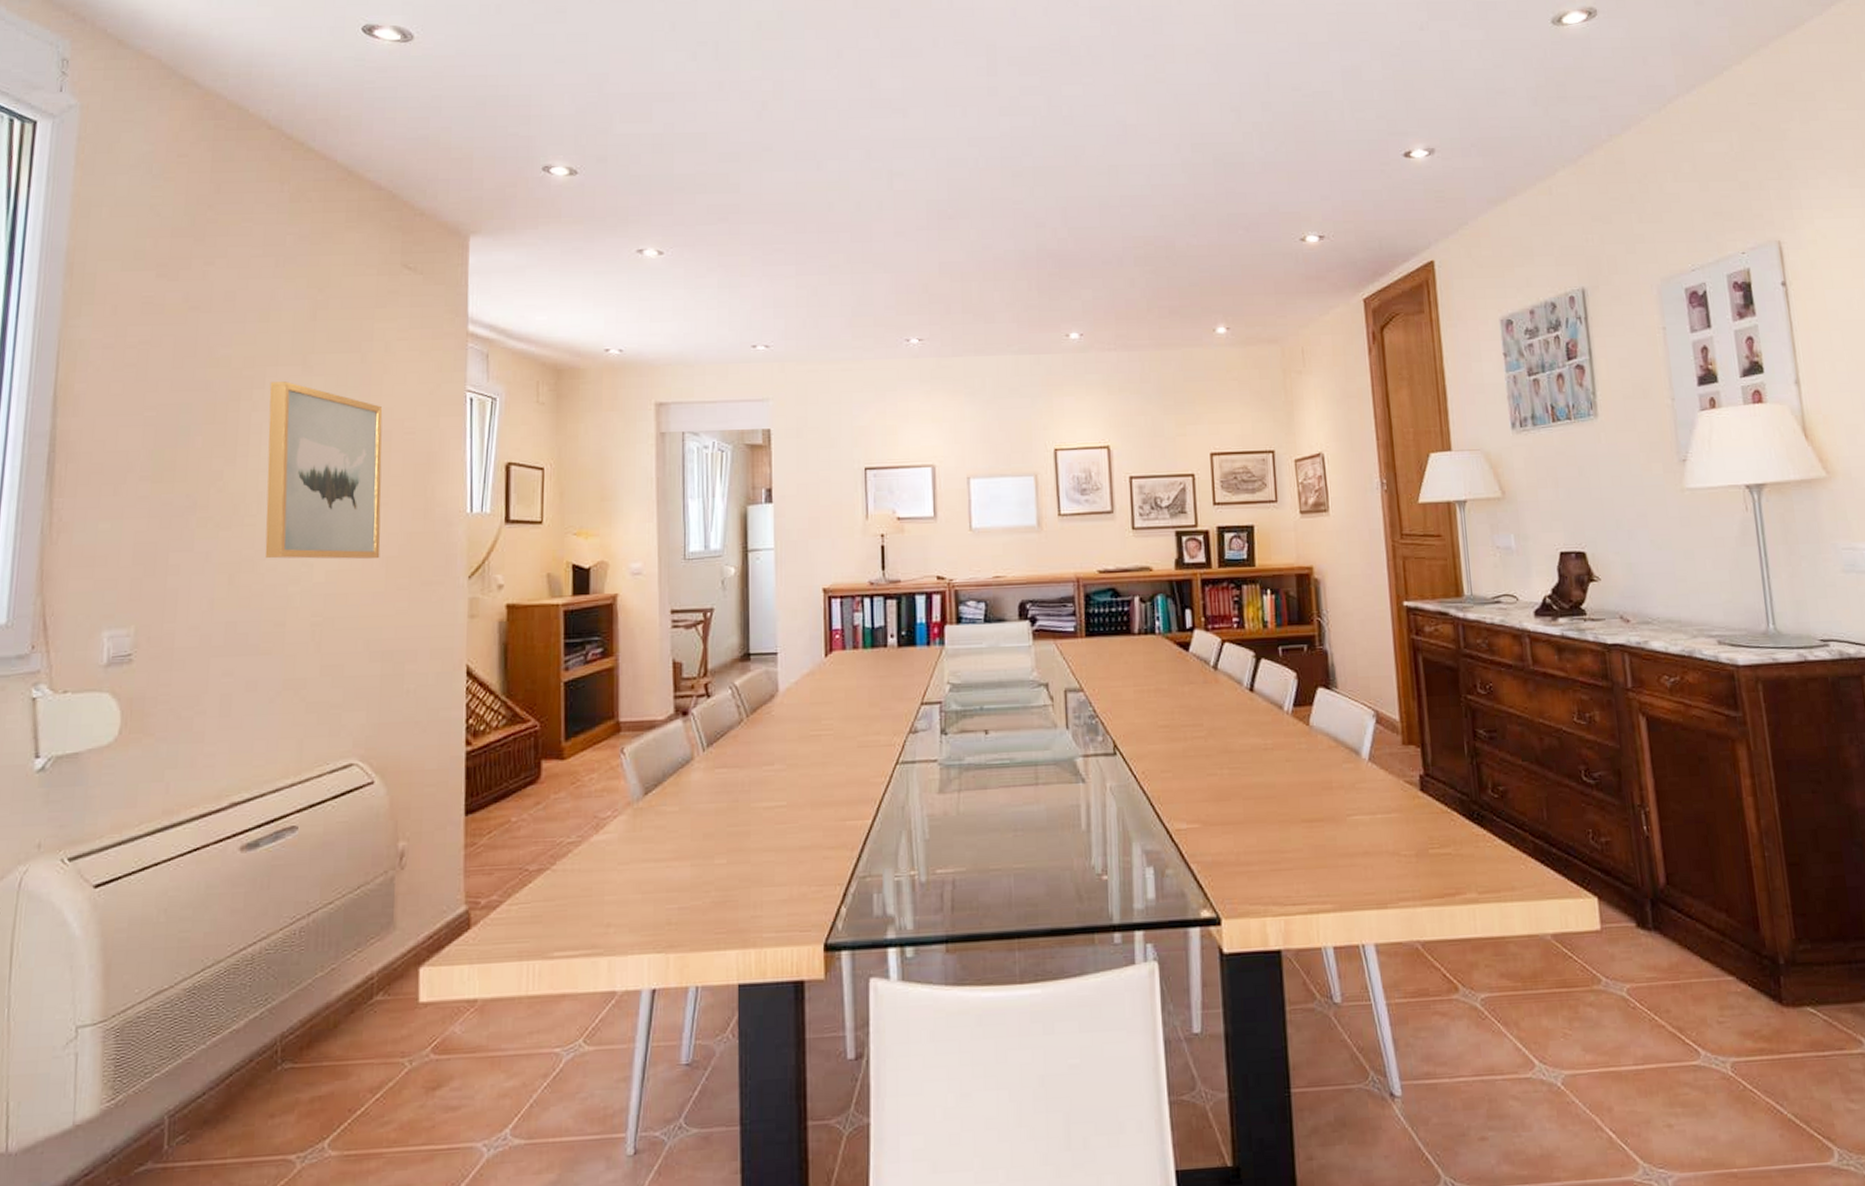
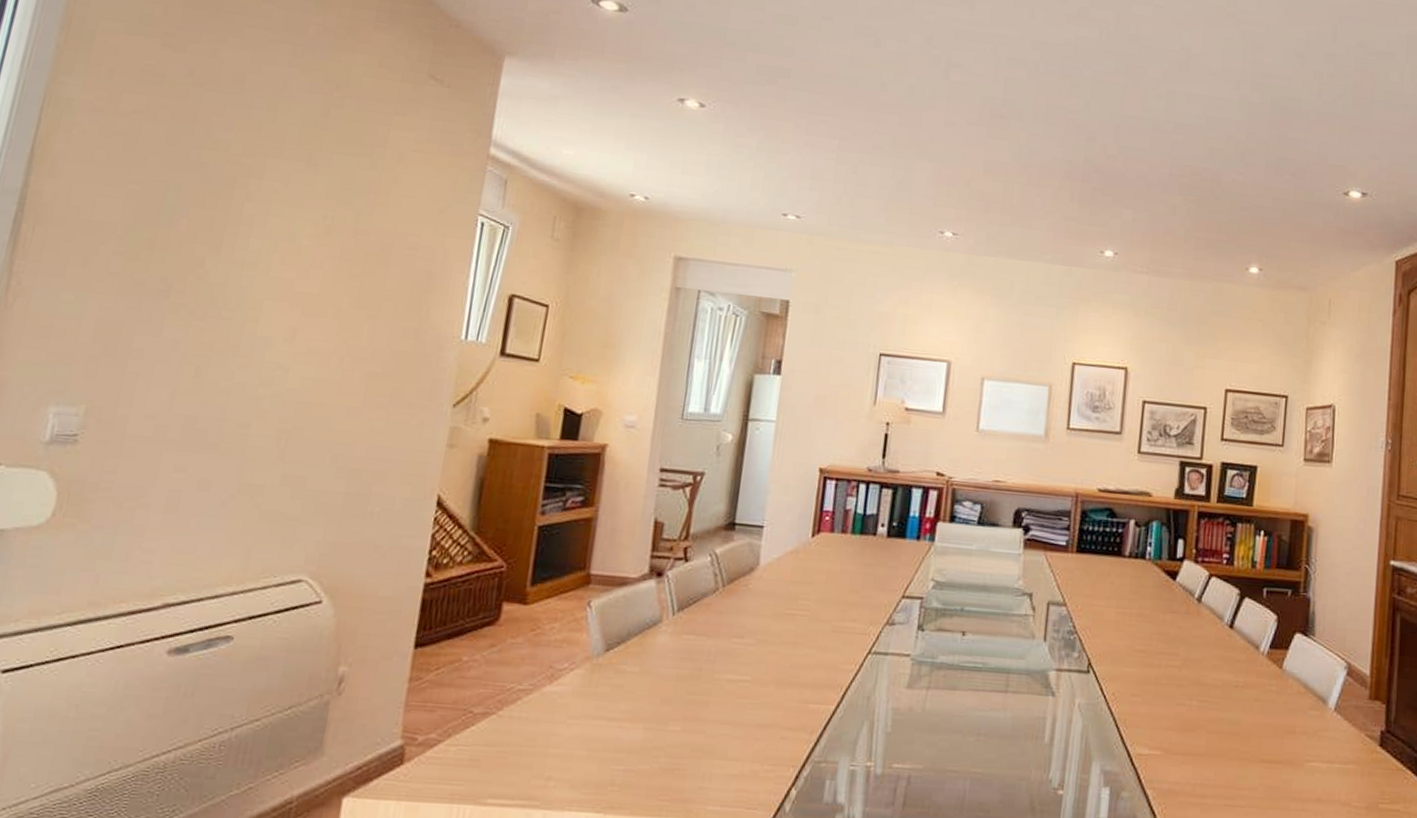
wall art: present [265,381,383,560] -> none [238,174,387,374]

